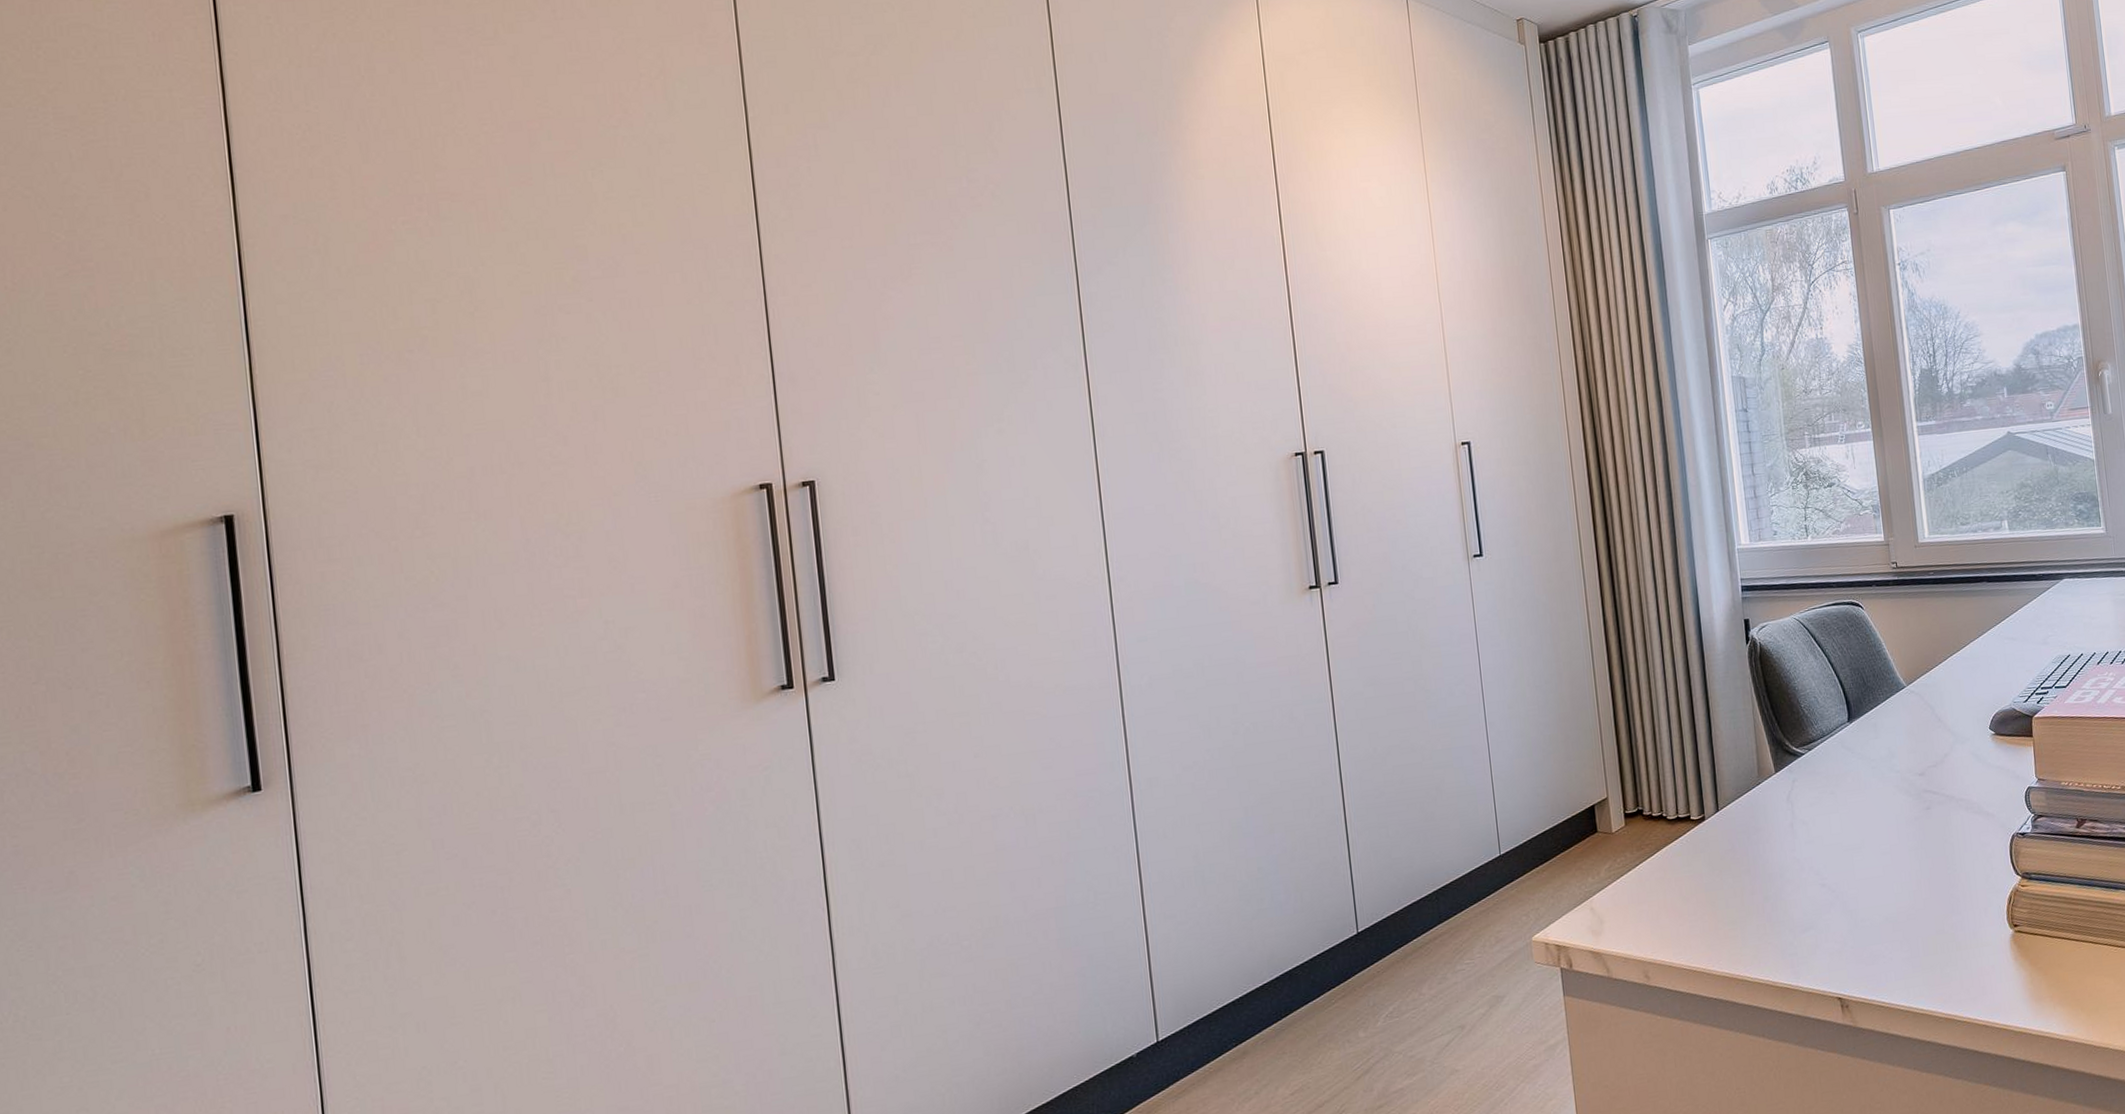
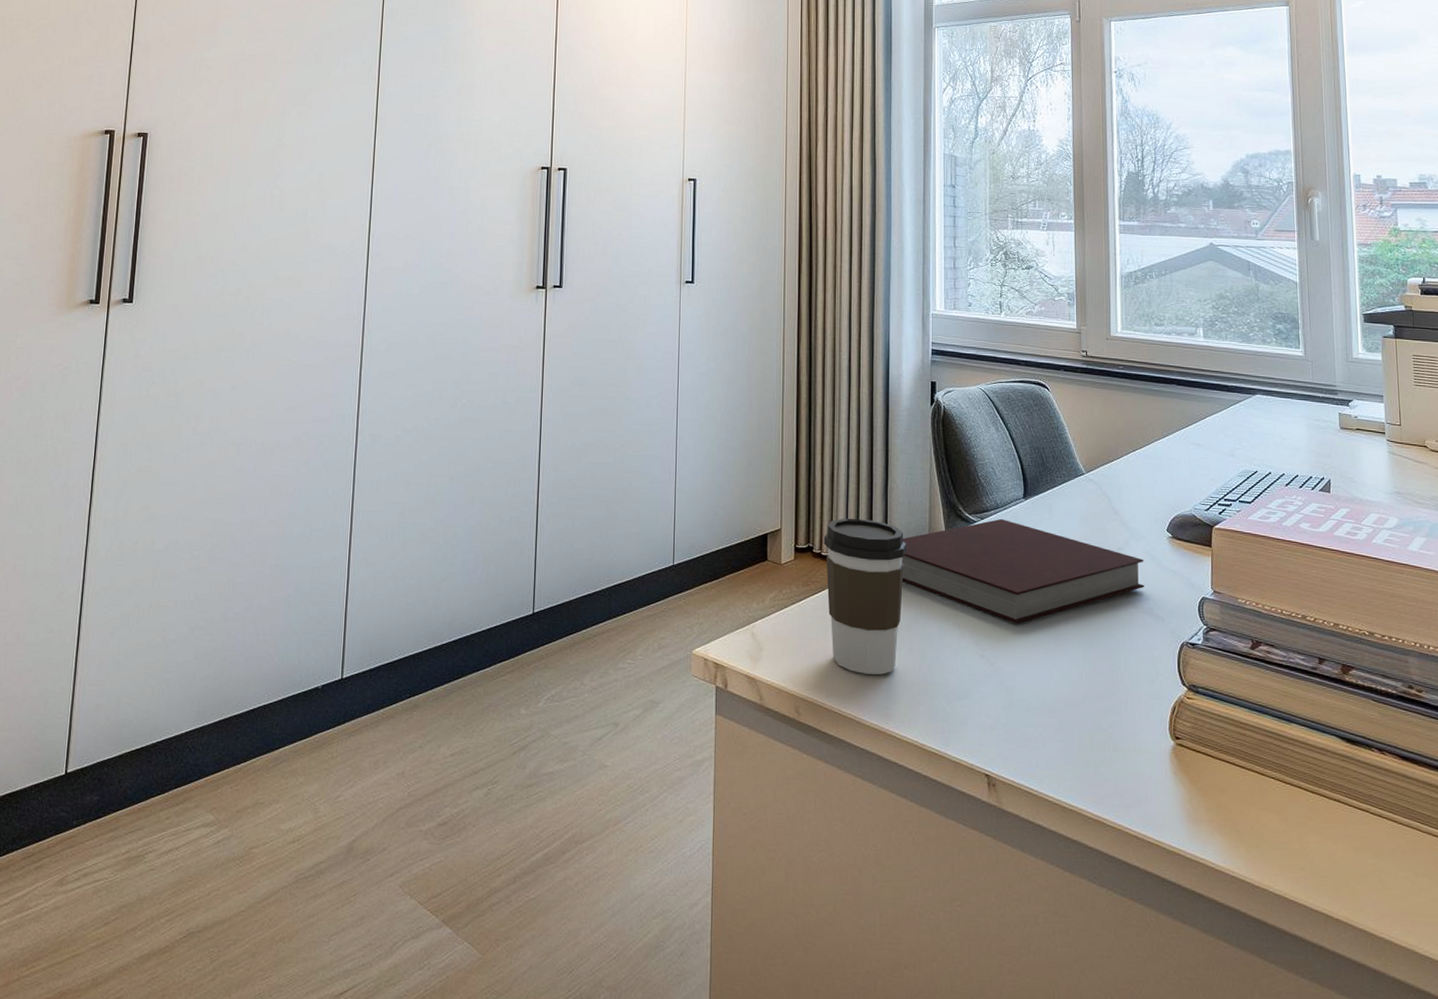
coffee cup: none [1652,771,1740,926] -> present [823,518,906,675]
notebook: none [1733,746,1973,848] -> present [902,518,1145,625]

